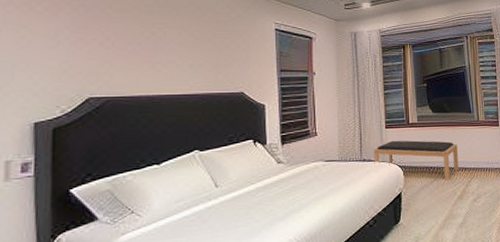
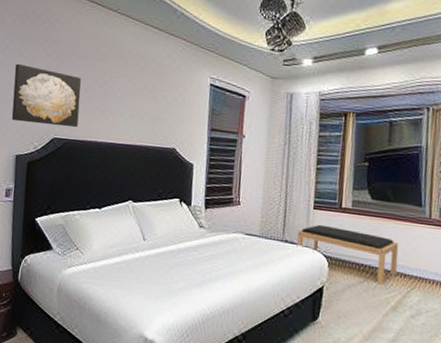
wall art: none [23,20,123,85] -> present [11,63,81,128]

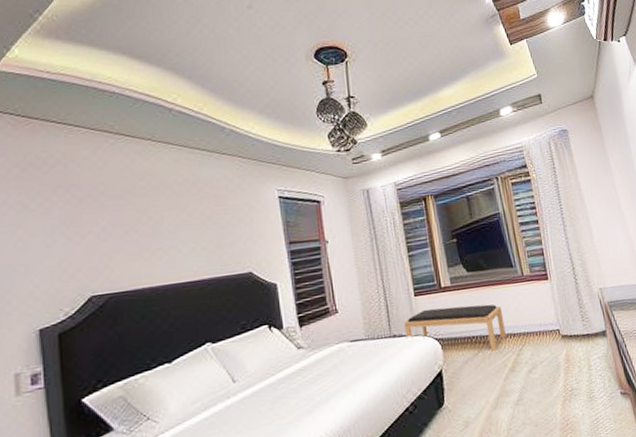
wall art: present [11,63,81,128] -> none [19,219,122,290]

